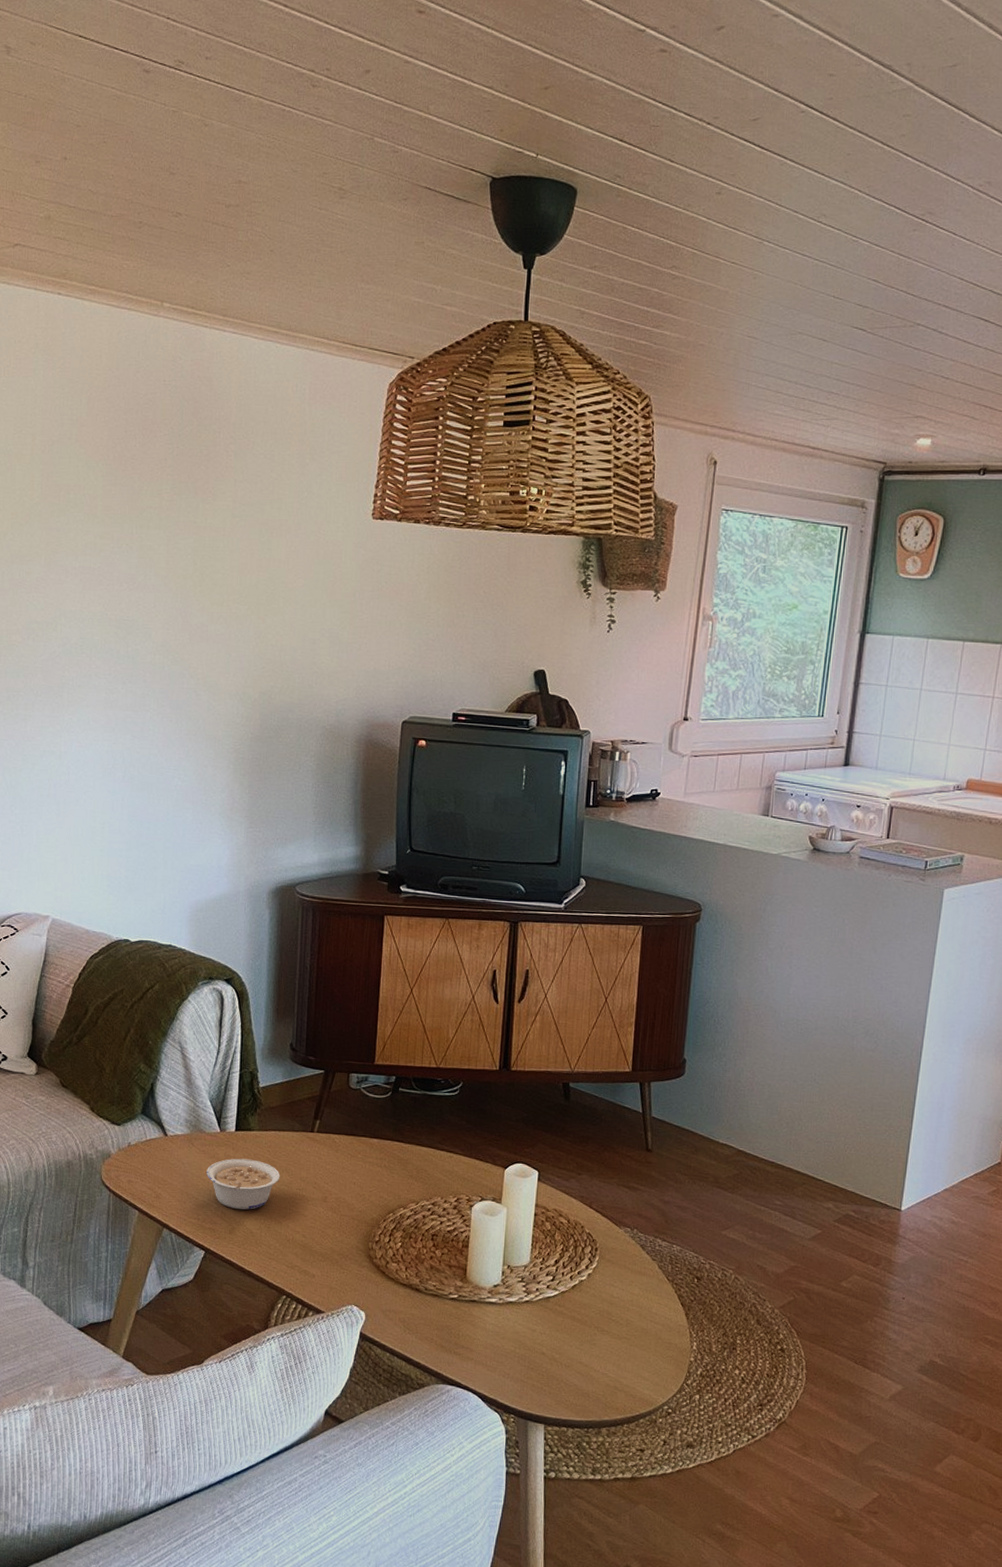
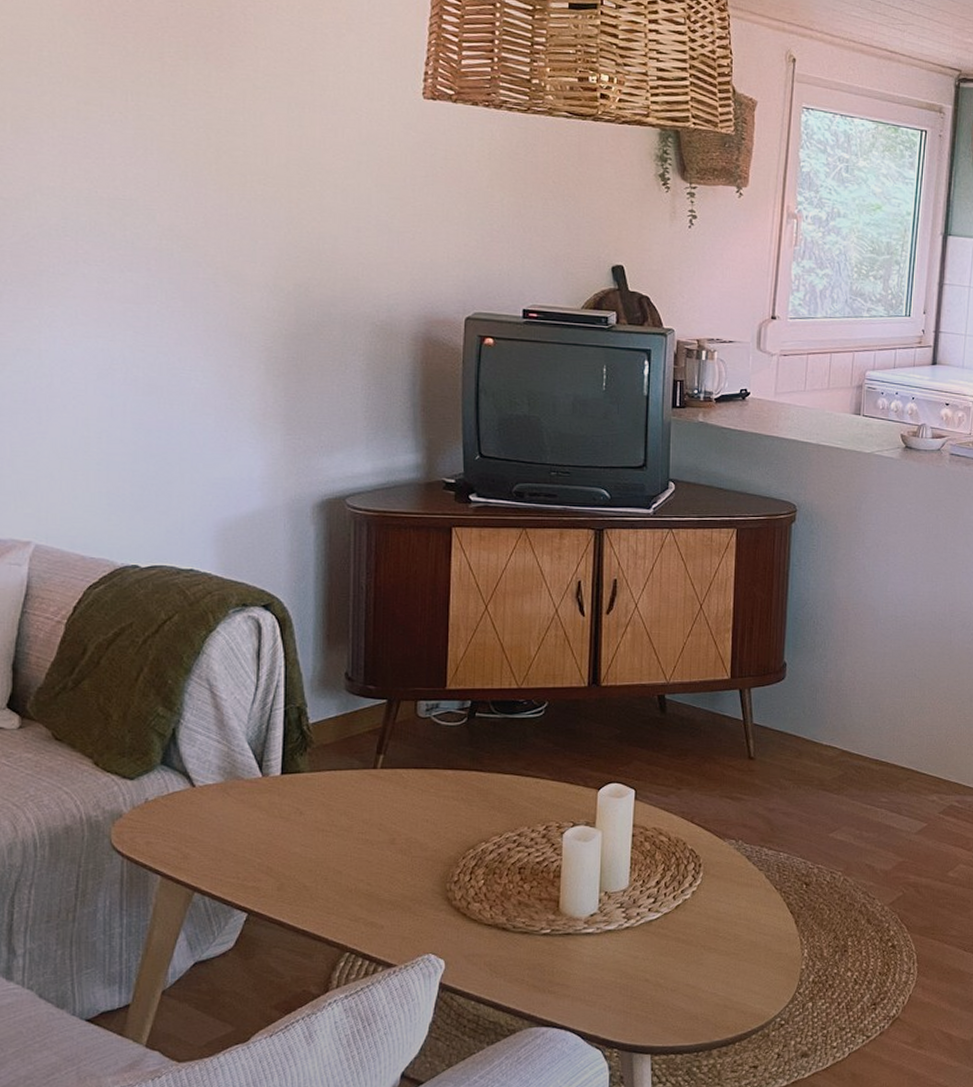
legume: present [205,1158,280,1210] -> none [245,804,338,863]

